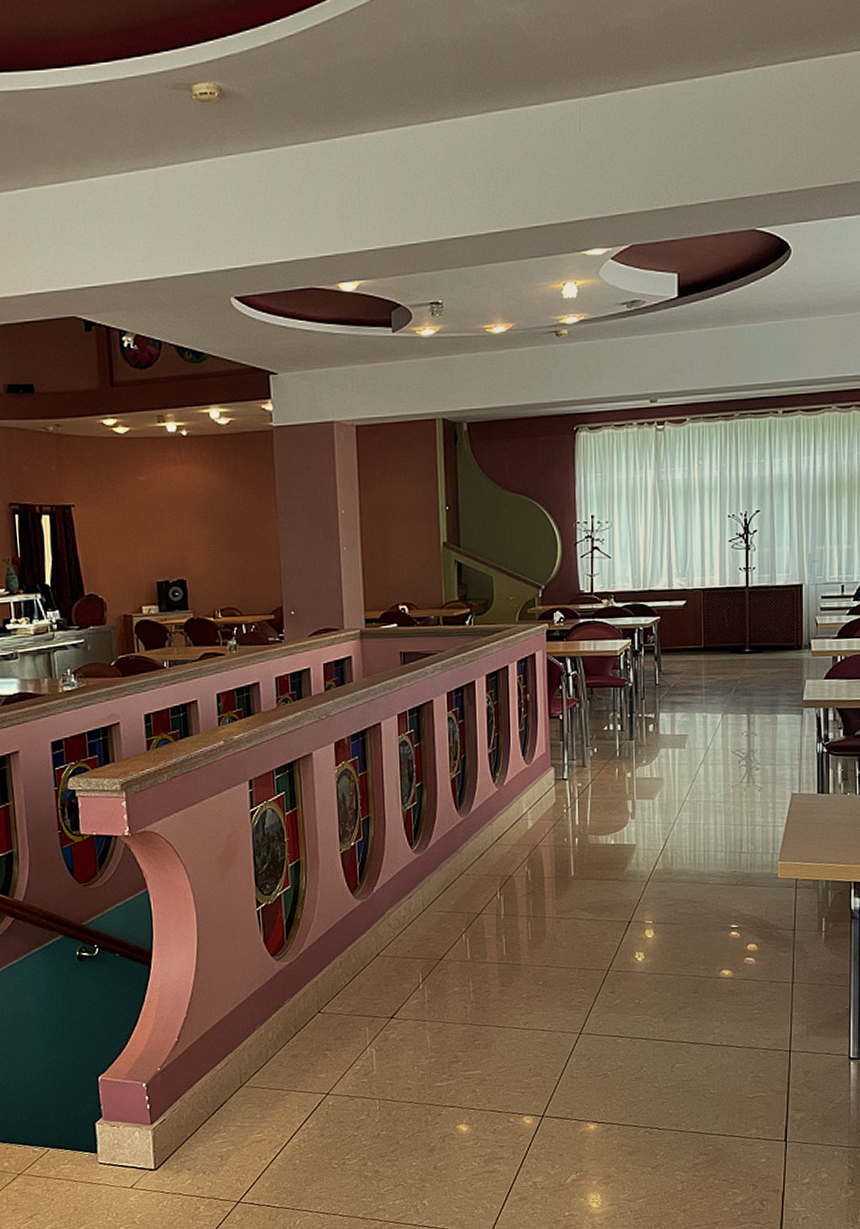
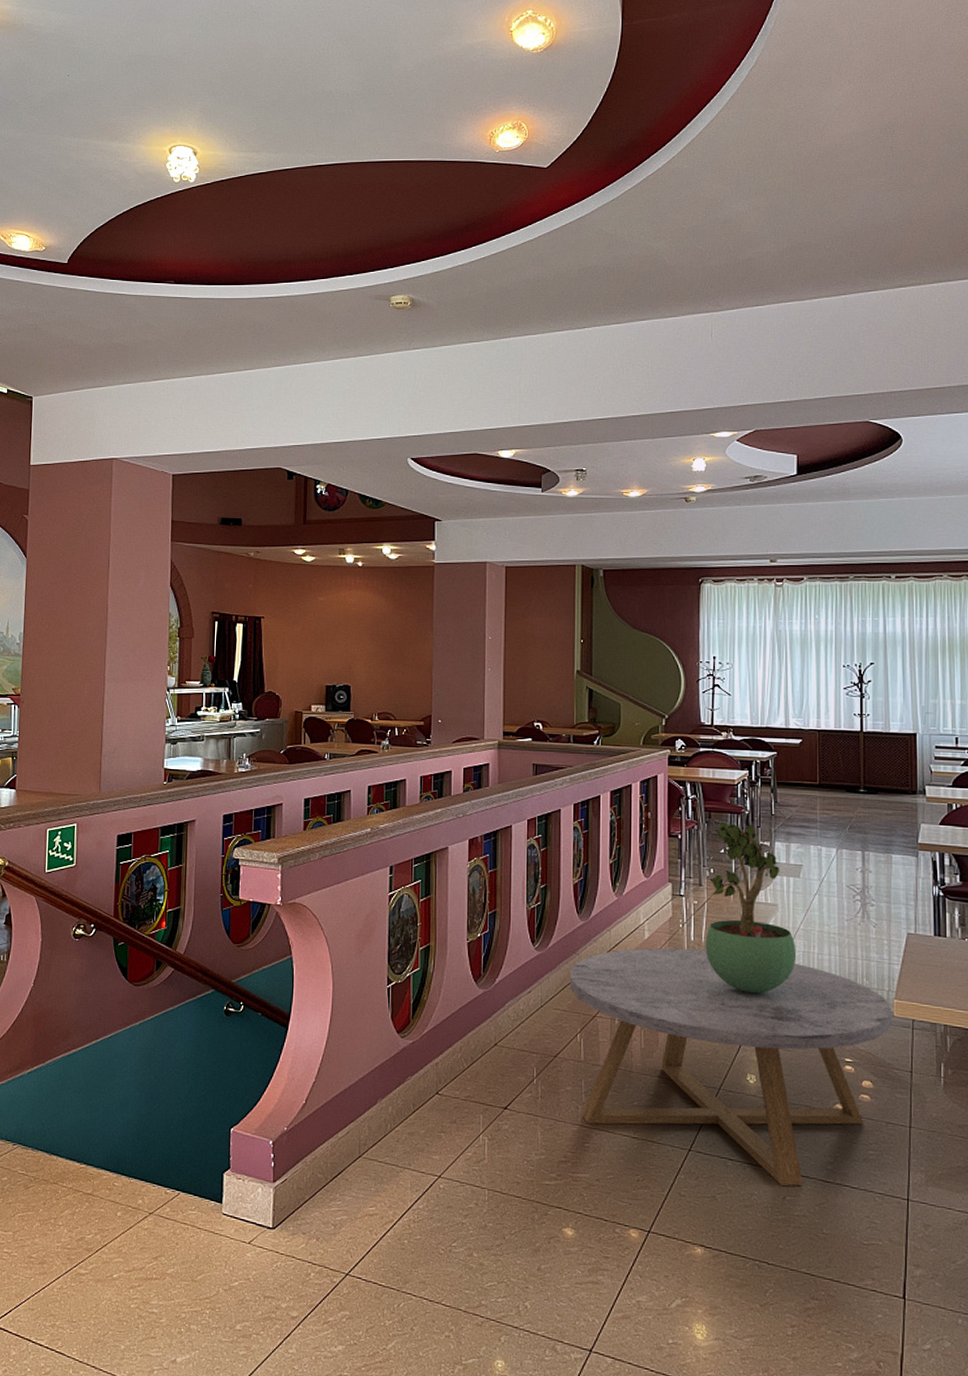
coffee table: none [452,832,776,1054] -> present [570,947,892,1186]
potted plant: none [590,696,683,872] -> present [705,823,797,994]

